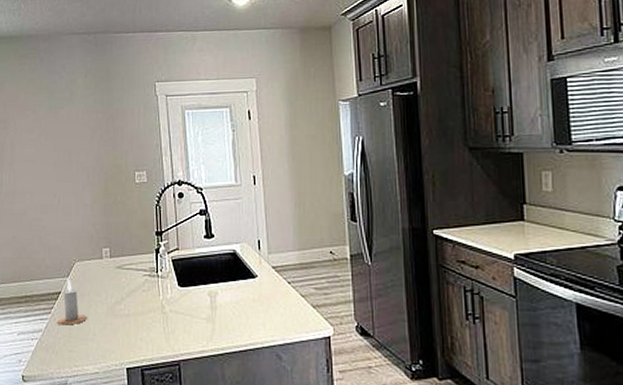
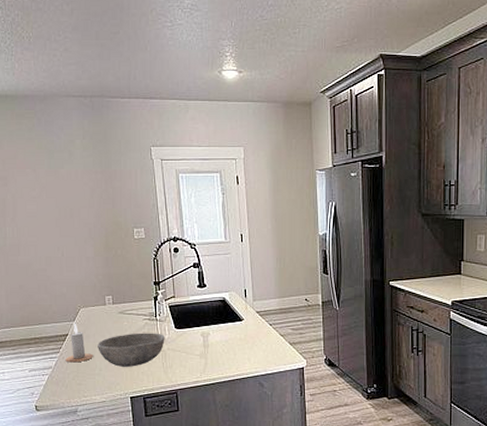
bowl: none [92,291,167,332] -> present [98,333,165,367]

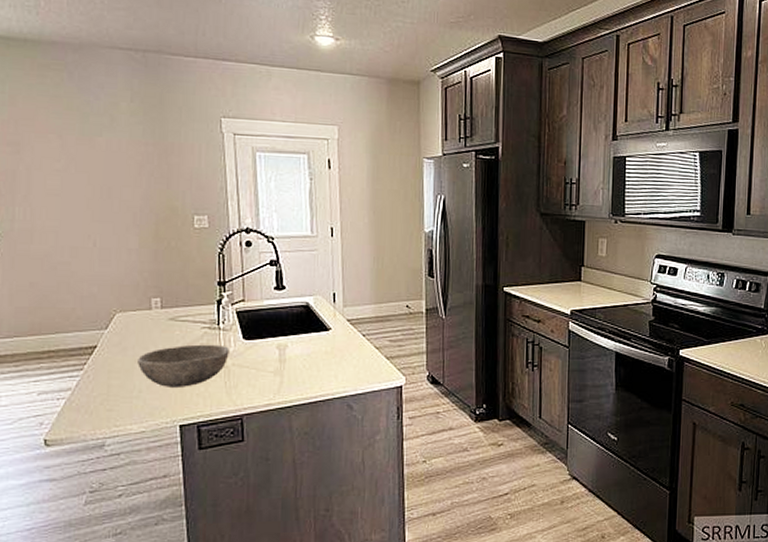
candle: present [65,322,93,363] -> none [91,331,131,383]

